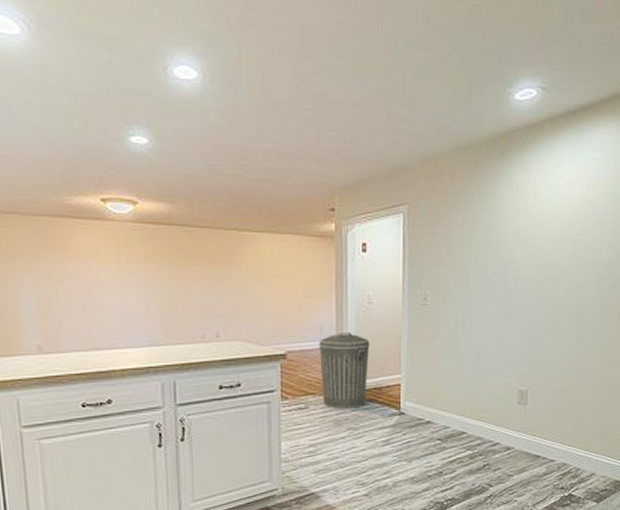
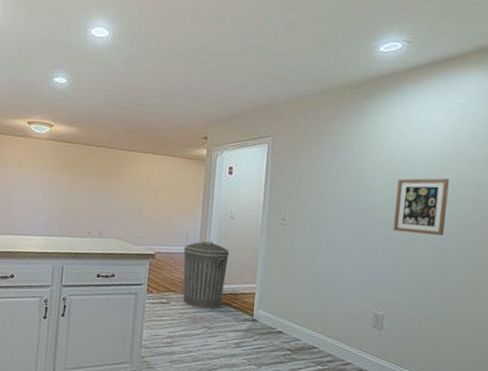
picture frame: none [533,241,585,302] -> present [393,178,450,235]

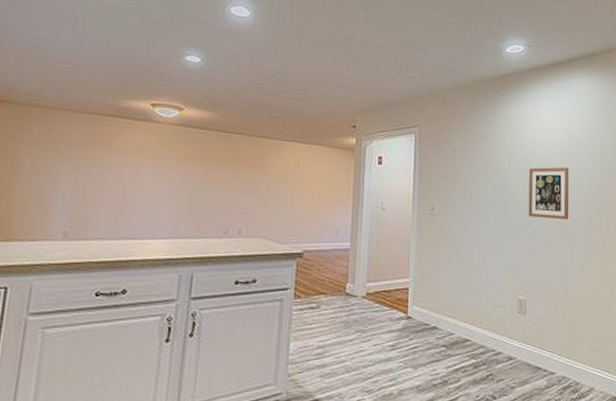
trash can: present [182,241,230,310] -> none [334,235,382,312]

